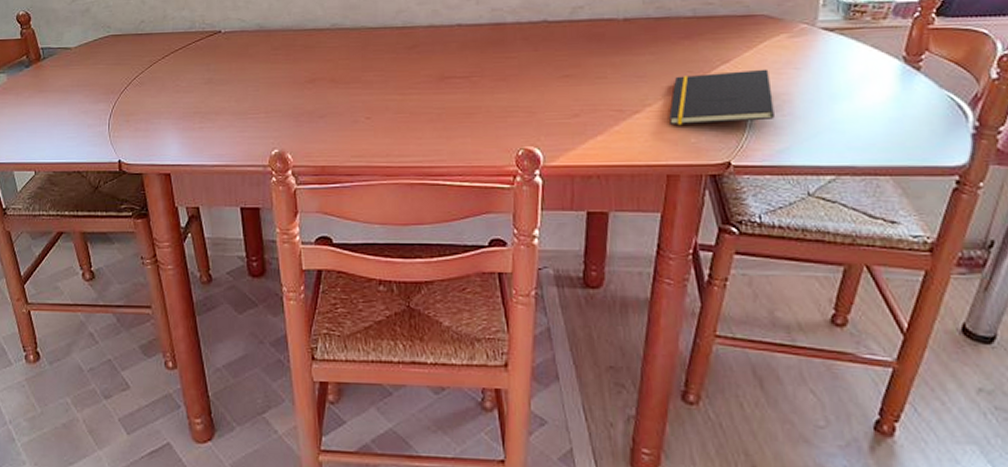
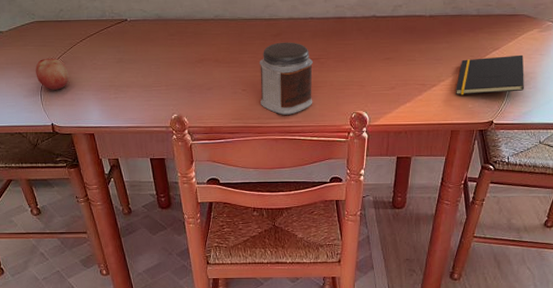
fruit: none [105,78,144,118] -> present [35,58,69,90]
jar: none [388,55,463,151] -> present [259,42,313,115]

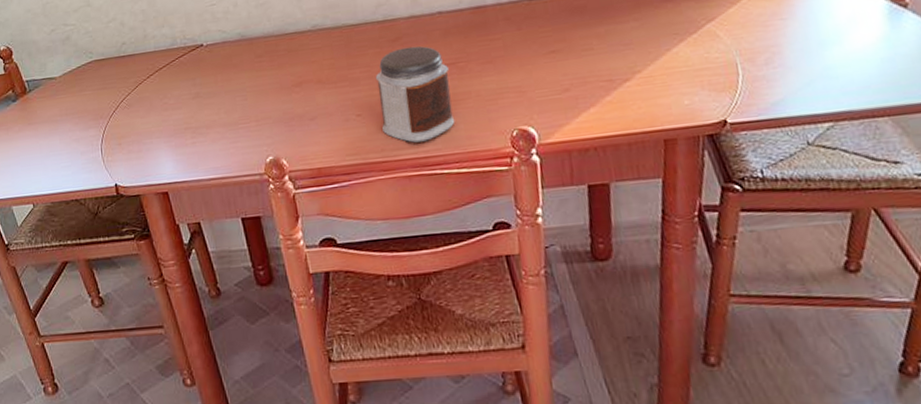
fruit: present [35,58,69,90] -> none [94,101,135,142]
notepad: present [456,54,524,96] -> none [659,22,766,90]

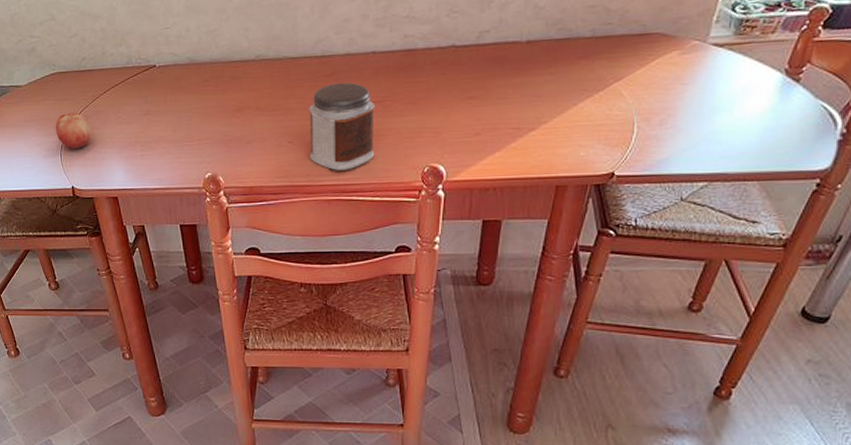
fruit: none [94,101,135,142] -> present [55,112,91,149]

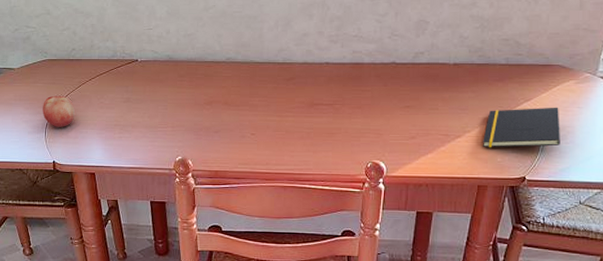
jar: present [308,82,375,171] -> none [270,86,327,162]
notepad: none [562,85,659,141] -> present [483,107,560,148]

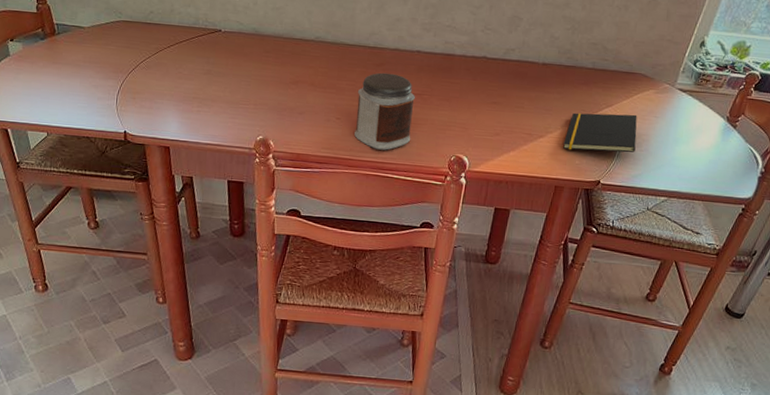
fruit: present [42,95,75,127] -> none [114,60,150,96]
jar: none [270,86,327,162] -> present [354,72,415,150]

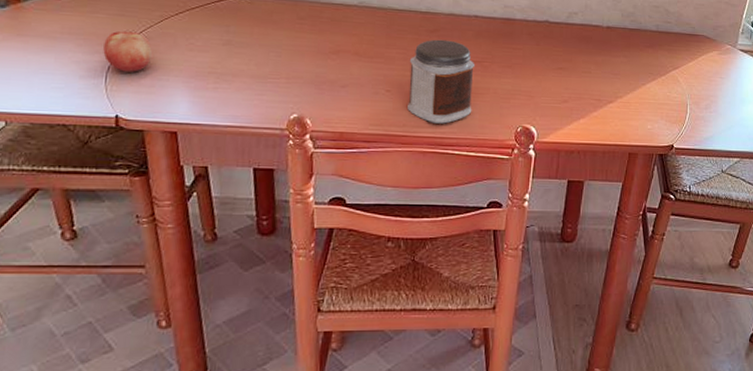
fruit: none [114,60,150,96] -> present [103,31,152,72]
notepad: present [563,112,637,153] -> none [634,76,705,115]

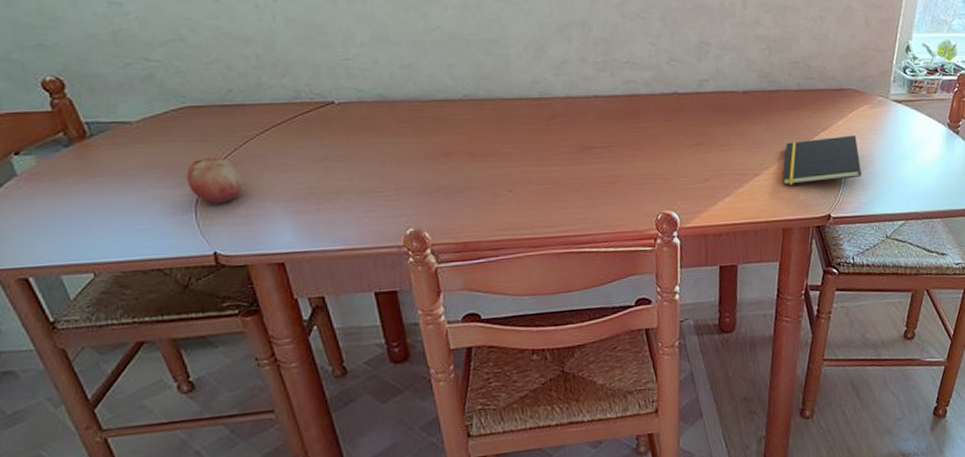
jar: present [408,39,474,124] -> none [528,126,606,221]
notepad: none [634,76,705,115] -> present [783,135,862,186]

